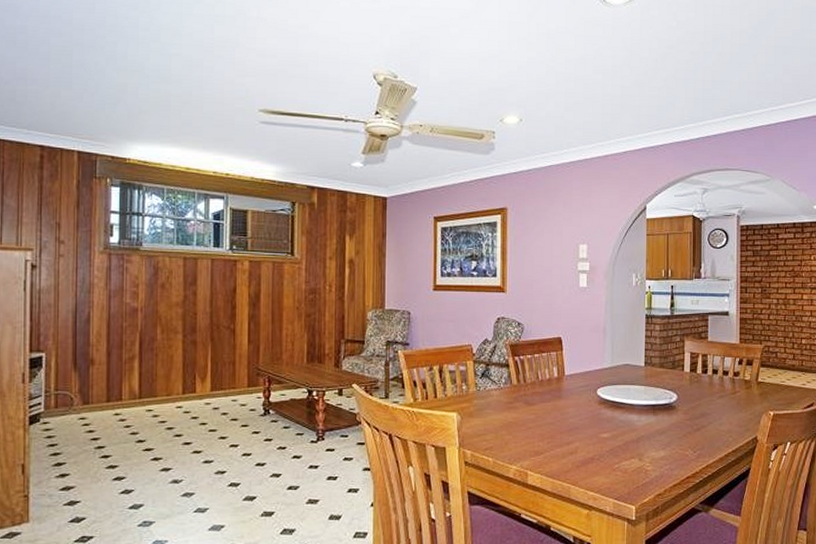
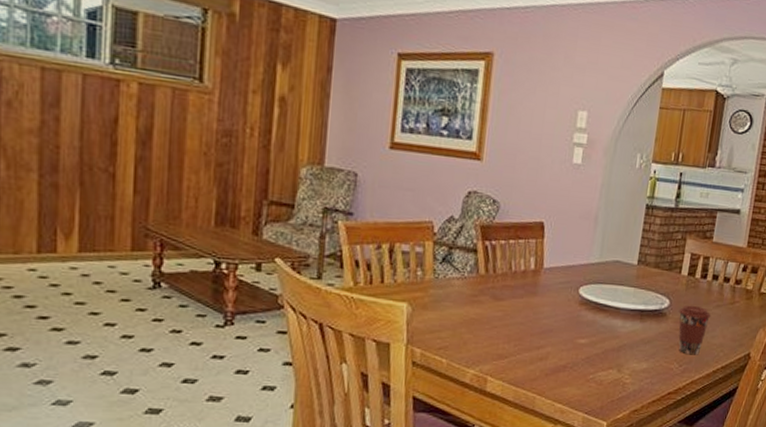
coffee cup: none [686,397,716,442] -> present [678,305,711,355]

